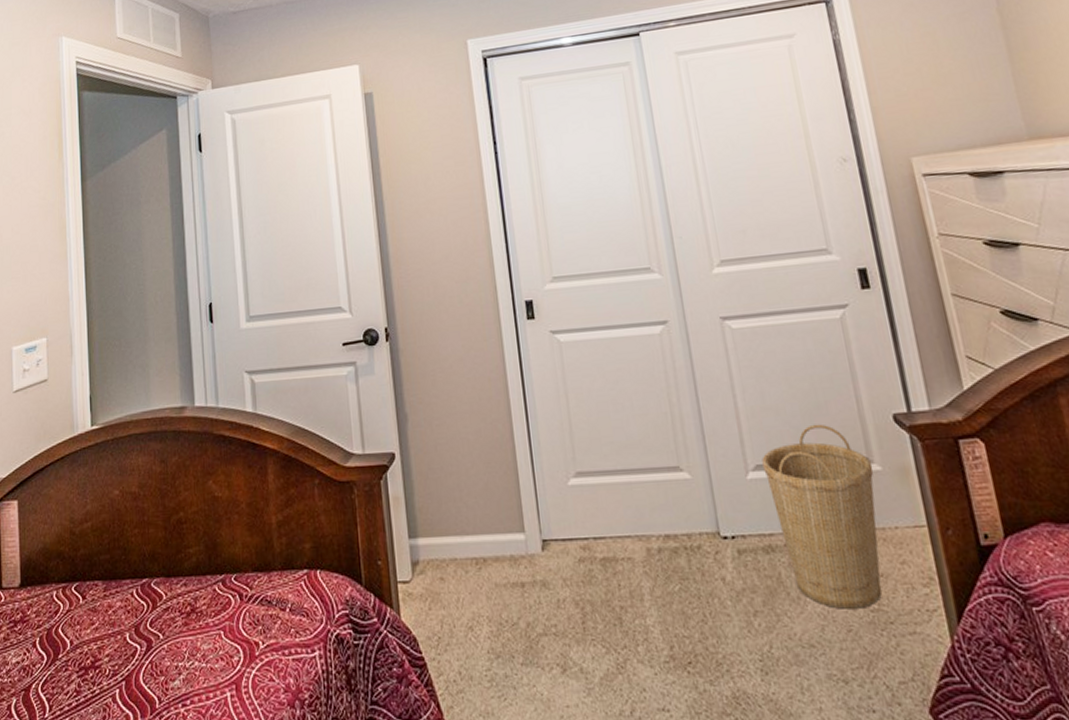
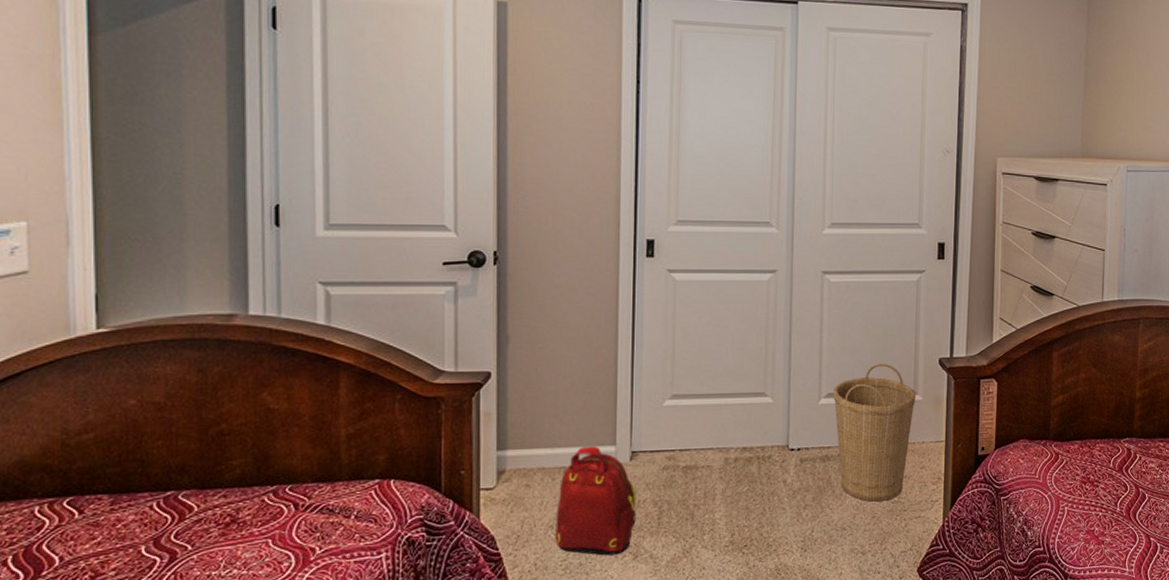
backpack: none [473,533,558,666] -> present [555,446,637,556]

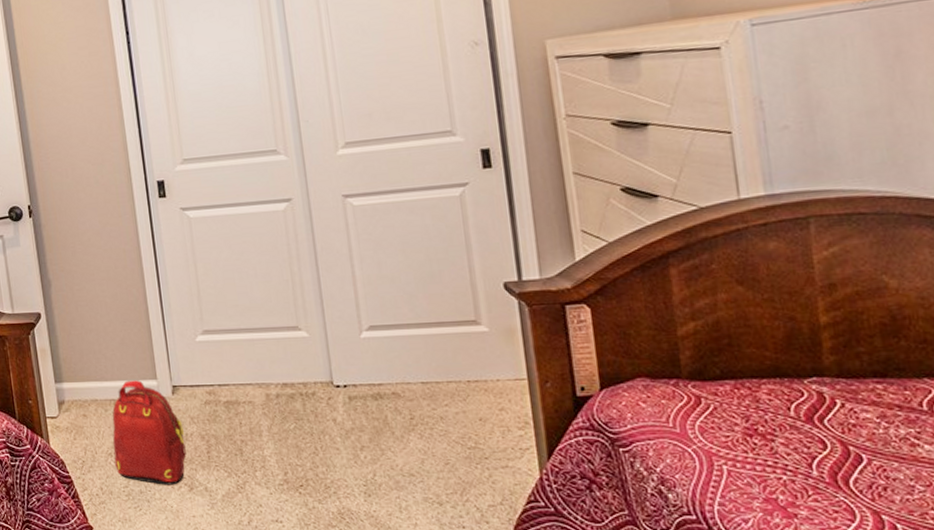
basket: present [833,363,916,502] -> none [375,290,481,446]

